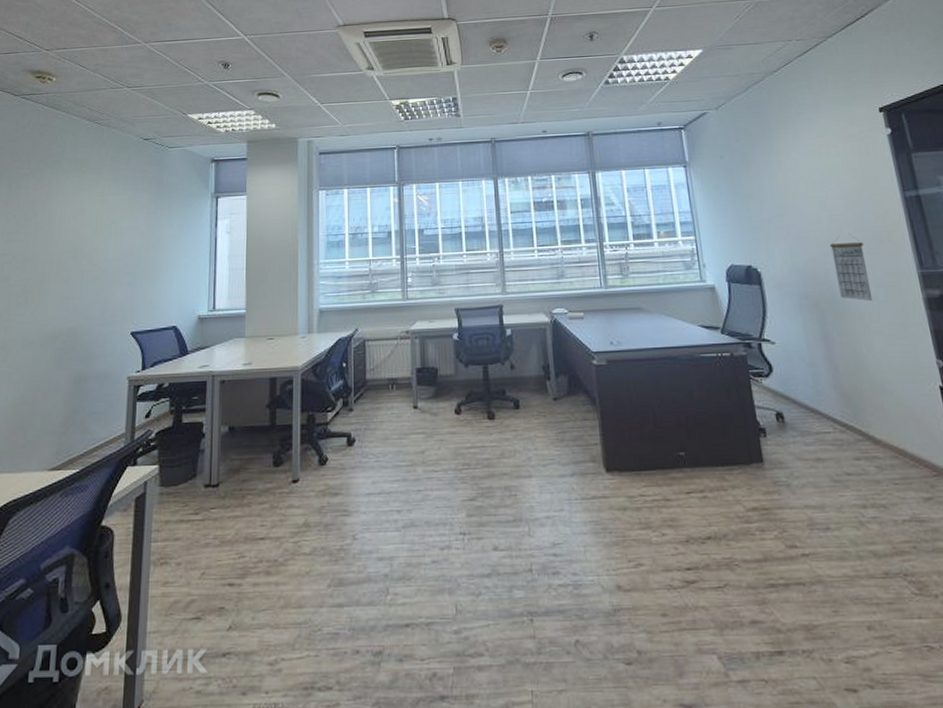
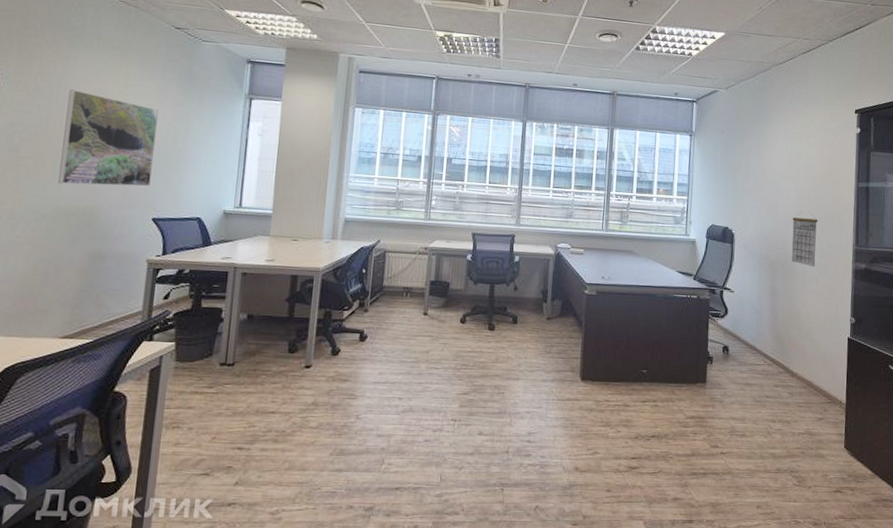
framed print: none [44,213,132,307] -> present [58,89,158,187]

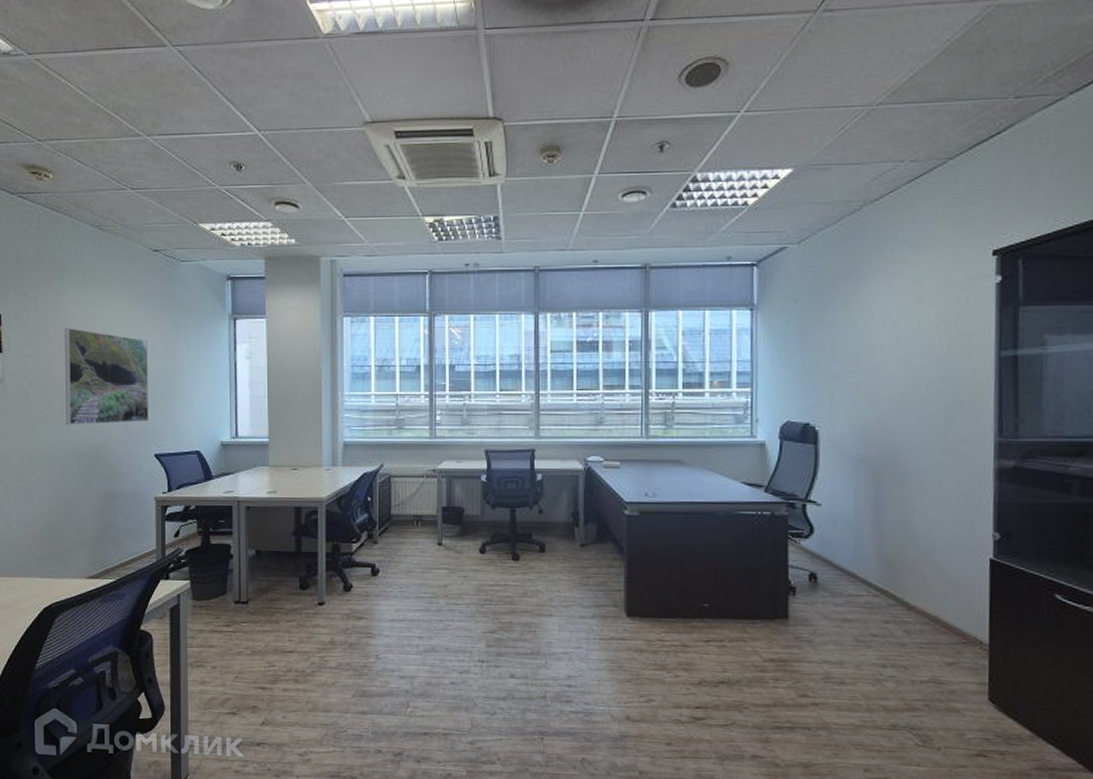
calendar: present [791,210,818,267] -> none [901,394,940,469]

